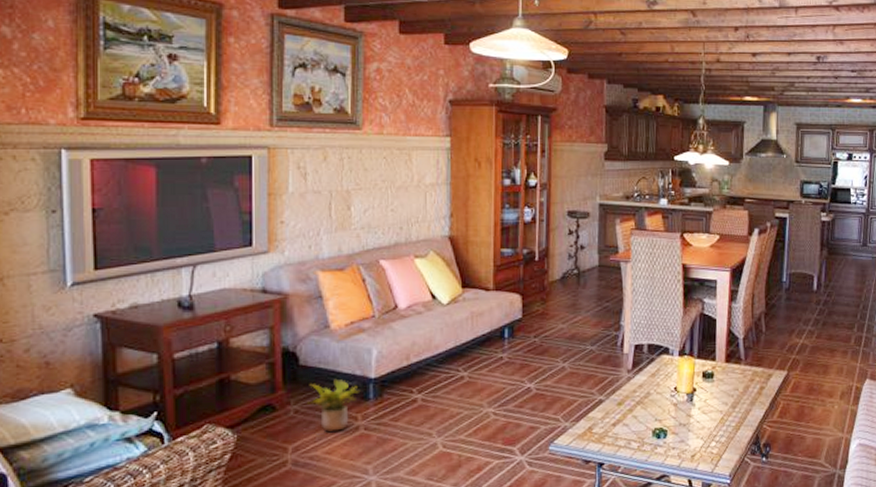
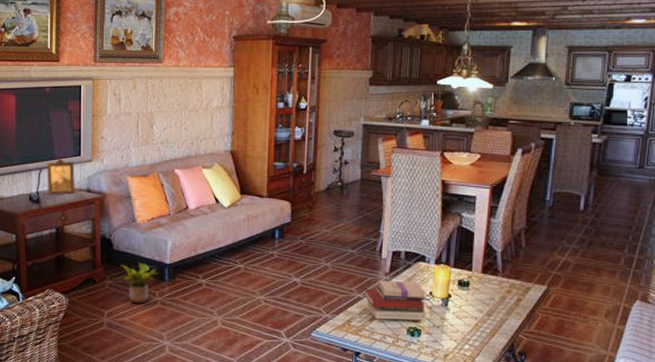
photo frame: none [203,249,244,300] -> present [46,158,75,196]
books: none [605,377,672,423] -> present [364,280,427,322]

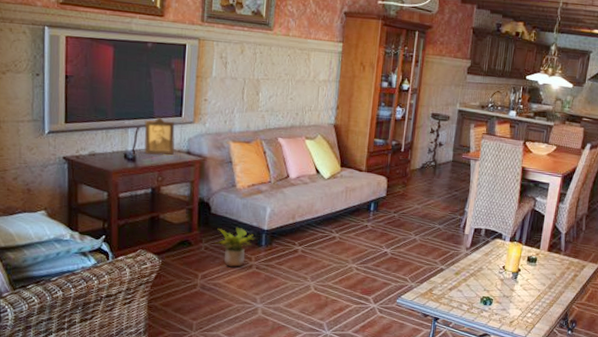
books: present [364,280,427,322] -> none [446,253,500,293]

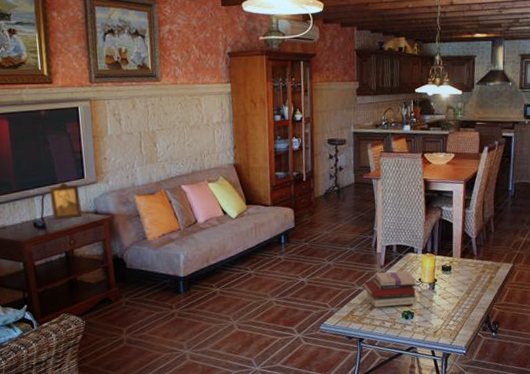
potted plant: present [215,227,256,267] -> none [135,278,174,318]
books: none [446,253,500,293] -> present [363,271,418,308]

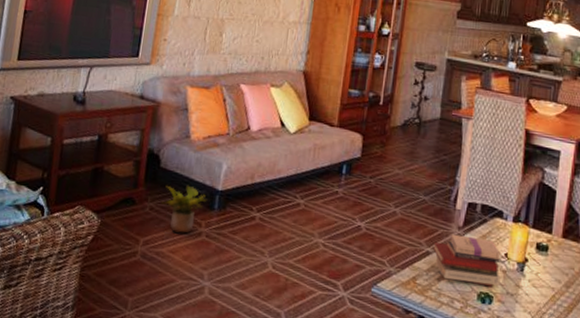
photo frame: present [49,181,82,221] -> none [95,56,130,100]
potted plant: none [135,278,174,318] -> present [162,185,208,233]

